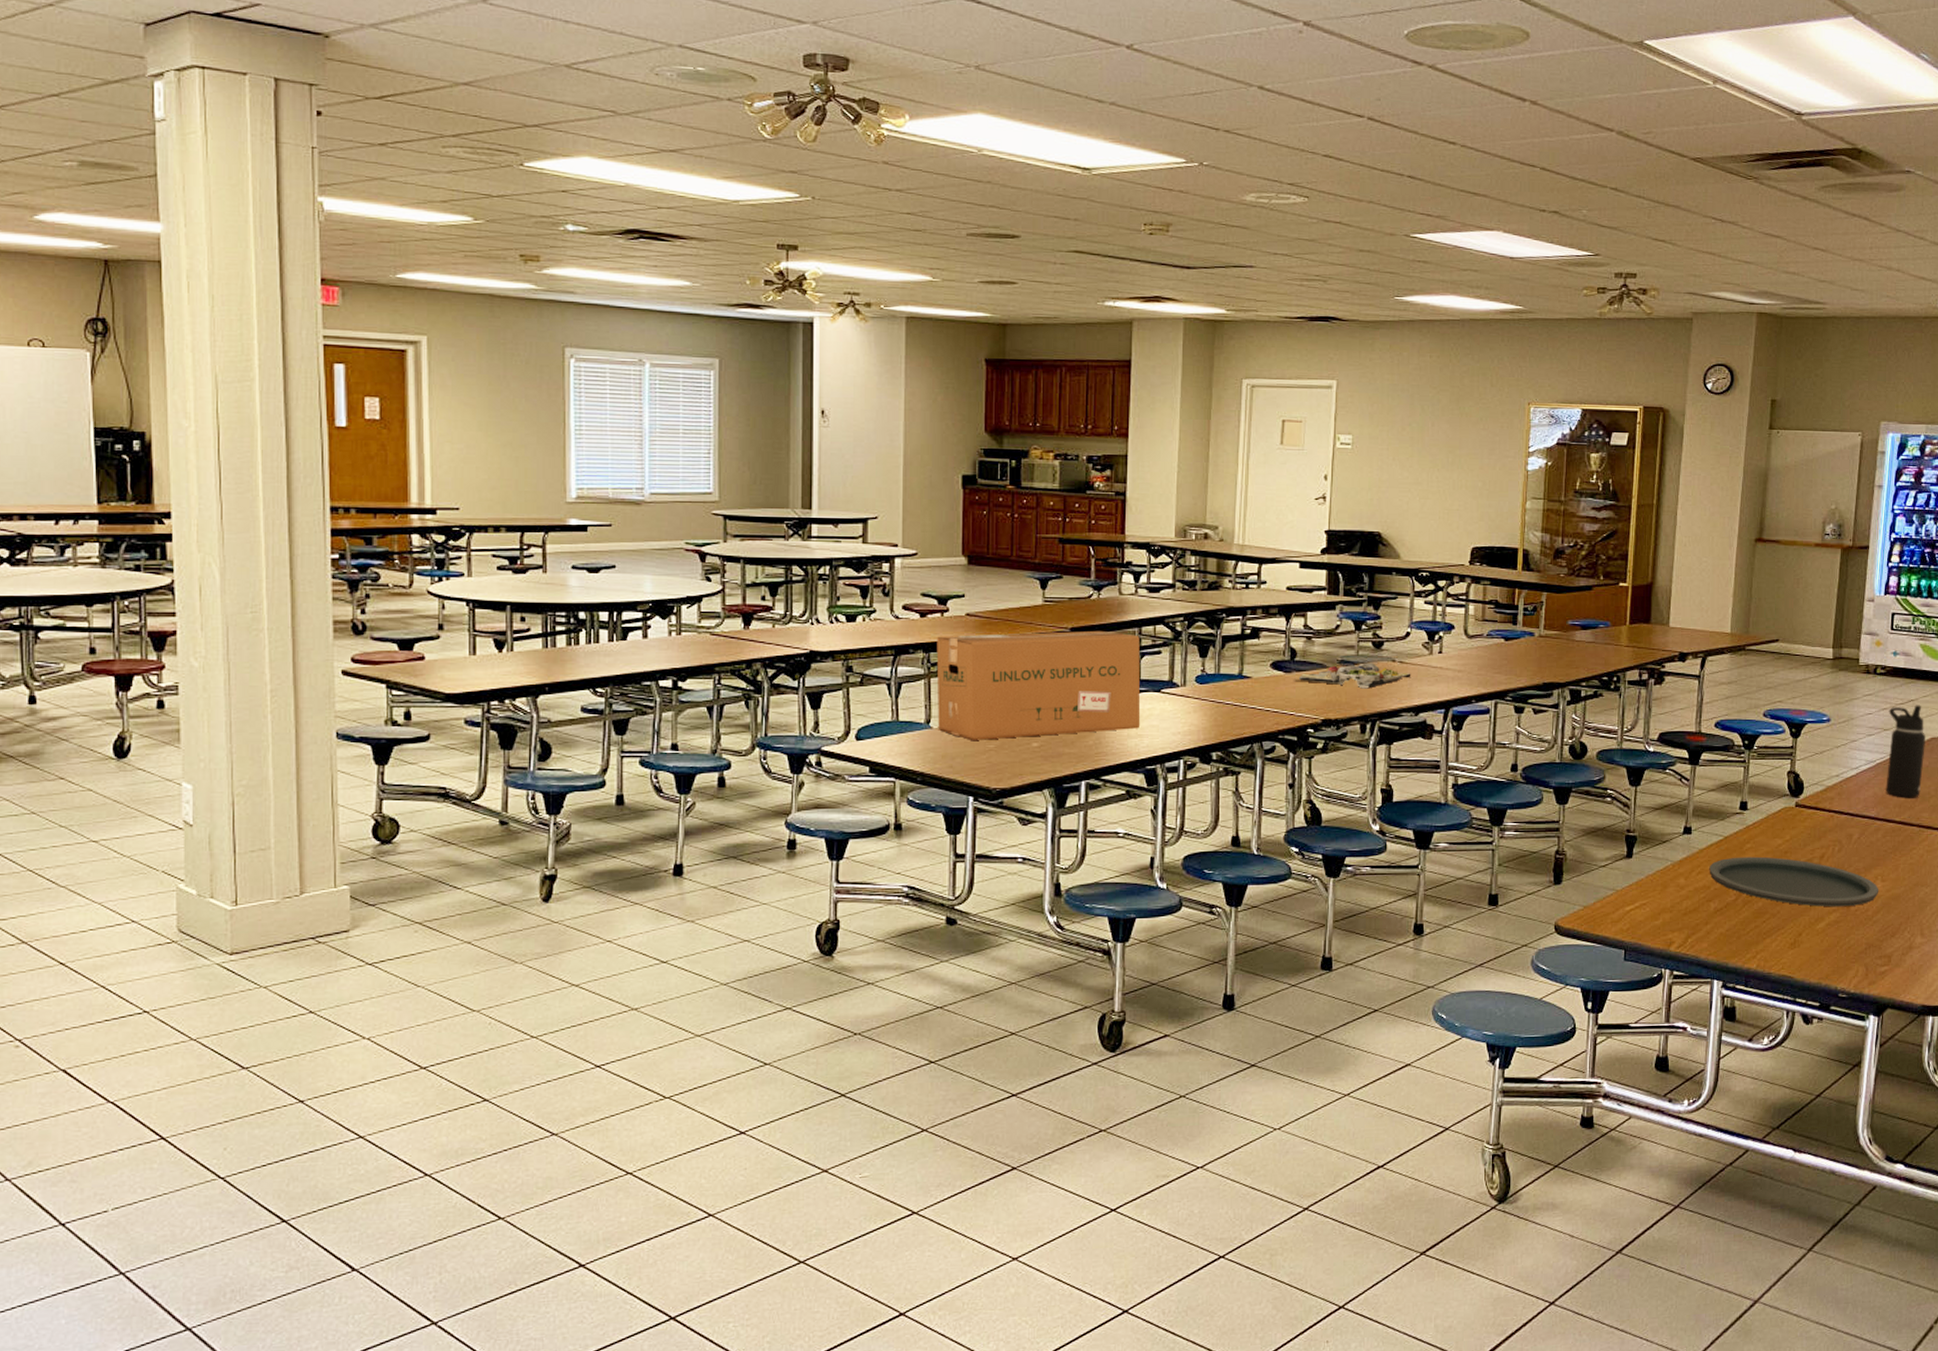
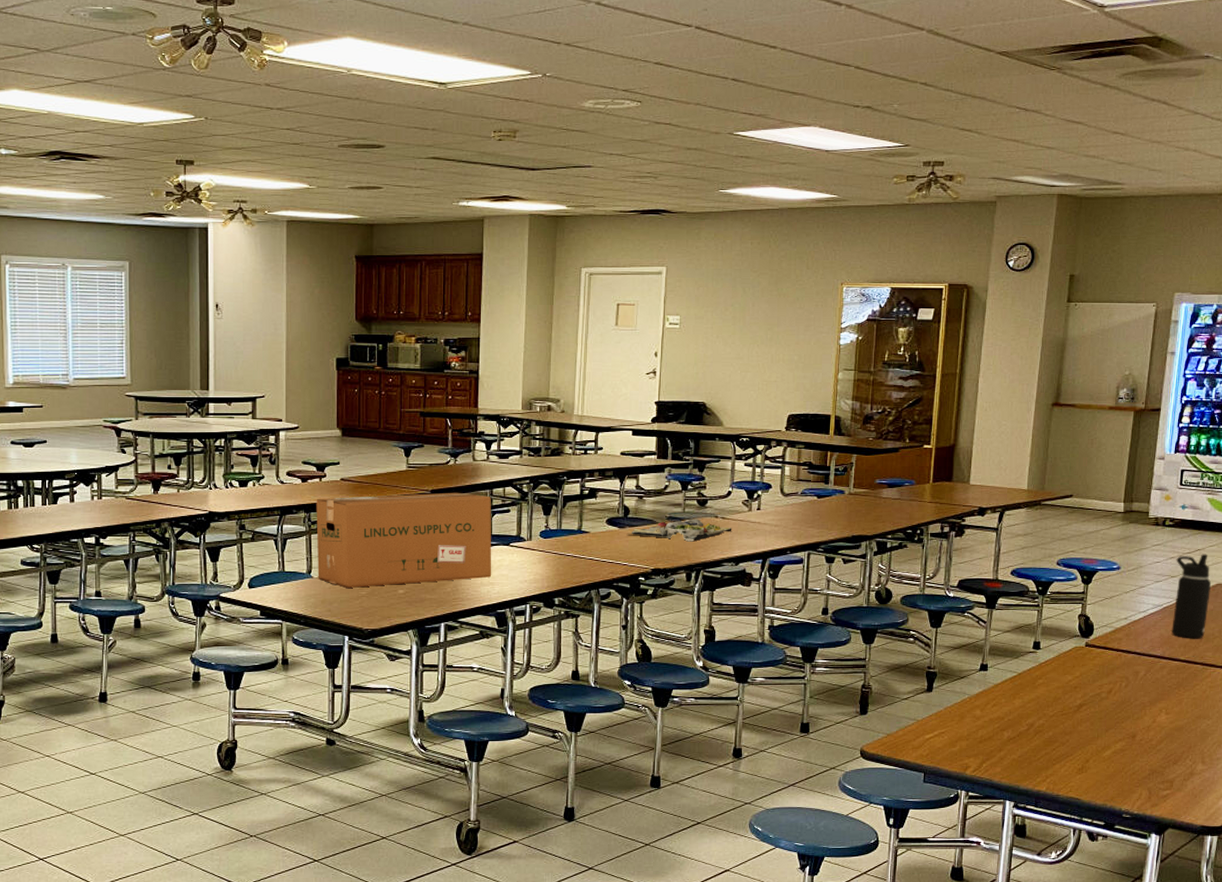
tray: present [1709,856,1879,907] -> none [1003,691,1163,737]

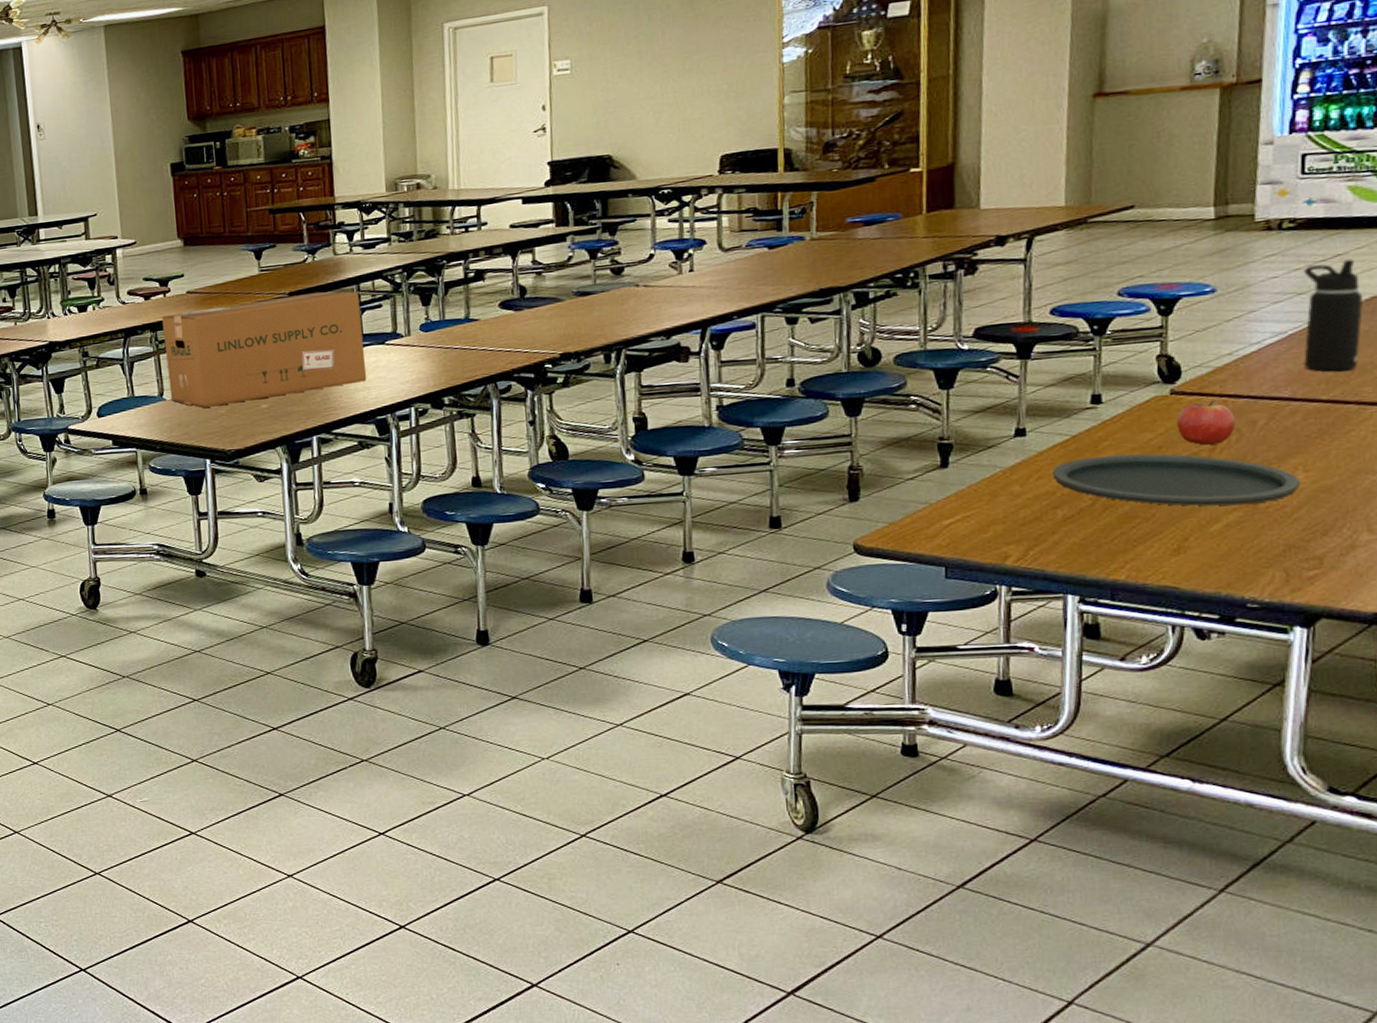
food tray: present [626,518,732,542] -> none [525,290,659,319]
tray: none [1003,691,1163,737] -> present [1053,454,1301,506]
apple: none [1088,653,1126,688] -> present [1177,400,1236,445]

